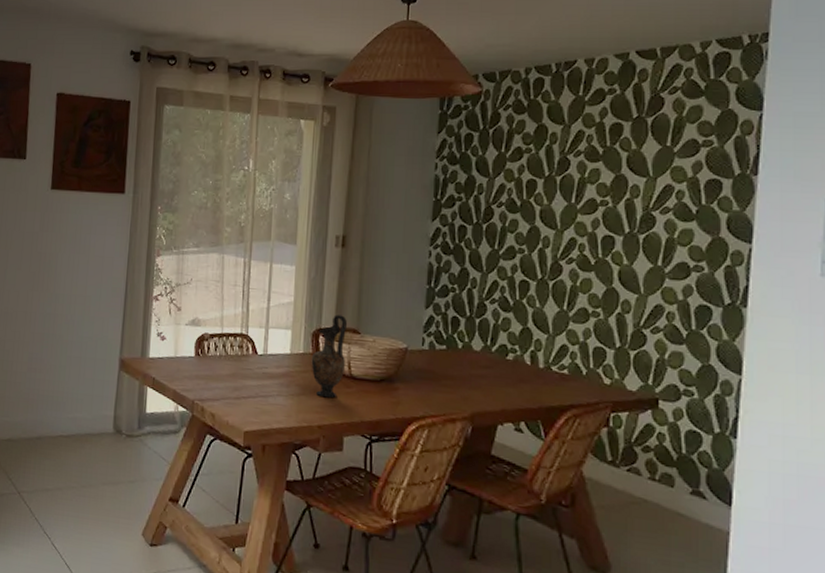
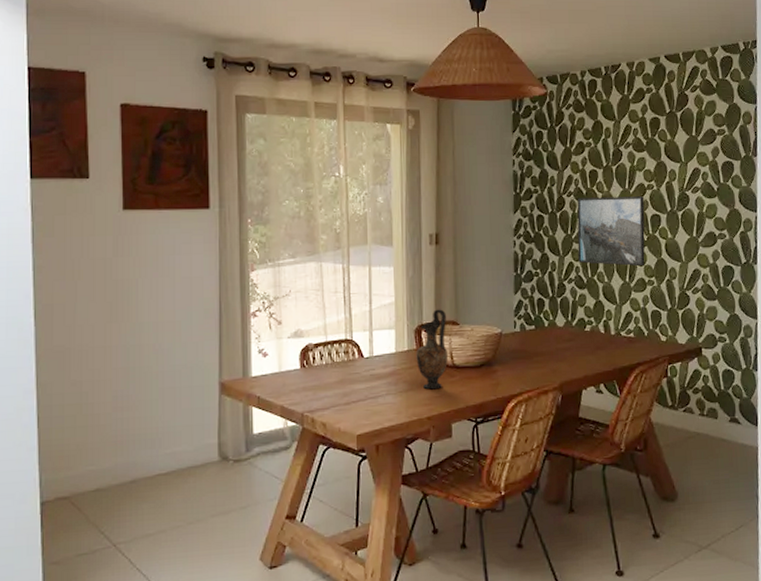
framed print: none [505,209,594,295] -> present [577,196,645,267]

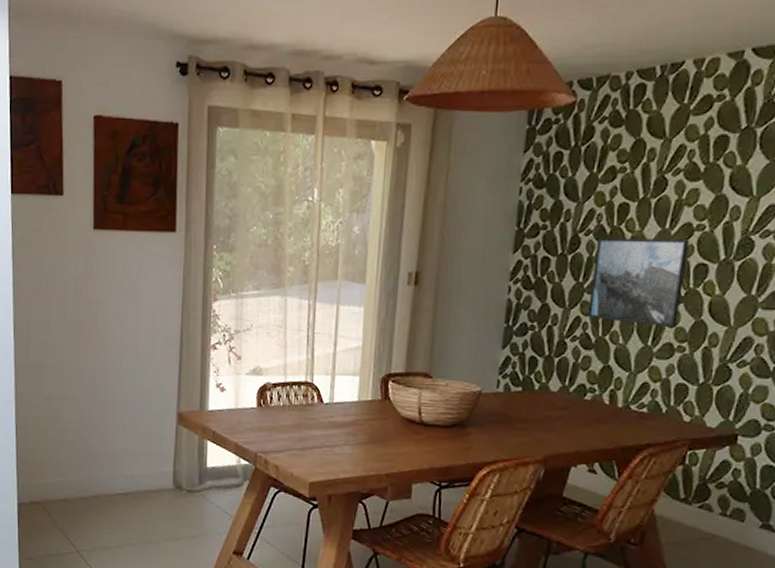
vase: present [416,309,449,390] -> none [379,358,418,446]

